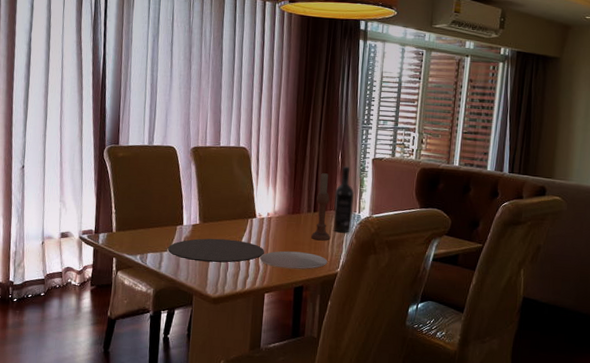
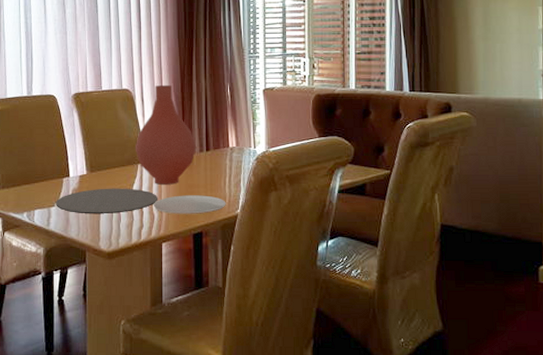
vase: none [247,146,304,240] -> present [135,84,196,185]
candlestick: present [311,173,331,241] -> none [206,109,227,181]
wine bottle: present [333,166,354,233] -> none [226,100,249,171]

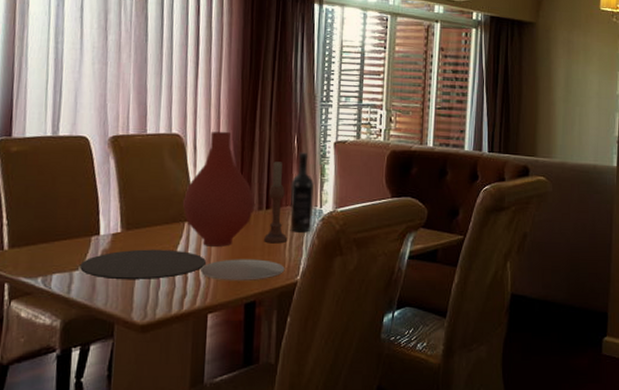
candlestick: none [206,109,227,181] -> present [264,161,288,244]
wine bottle: none [226,100,249,171] -> present [289,152,314,233]

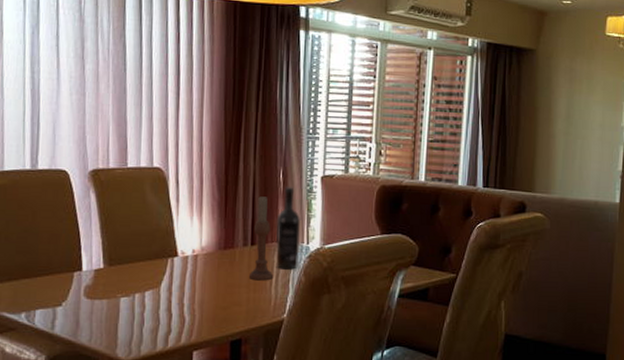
placemat: present [80,249,206,279] -> none [63,285,190,316]
vase: present [182,131,254,247] -> none [165,164,239,283]
plate: present [201,259,285,282] -> none [185,296,271,319]

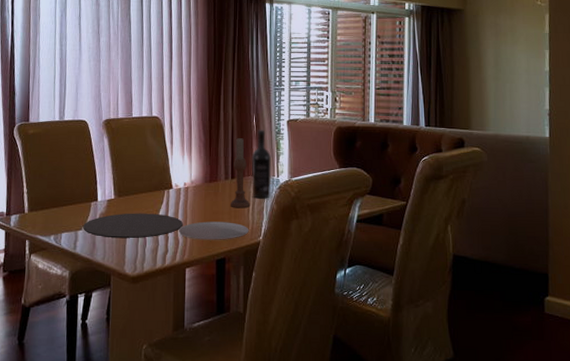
placemat: none [63,285,190,316] -> present [83,213,183,238]
plate: none [185,296,271,319] -> present [179,221,249,241]

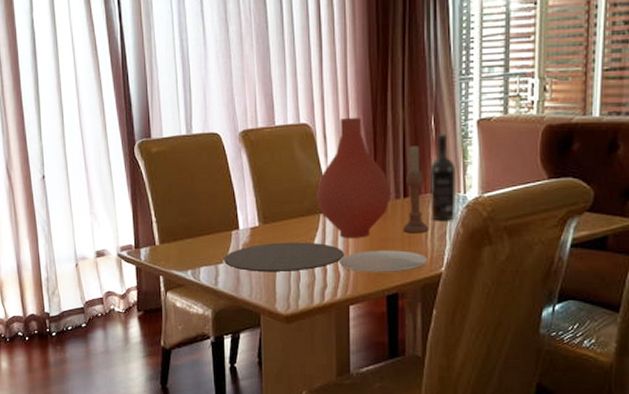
vase: none [162,113,221,211] -> present [316,117,391,238]

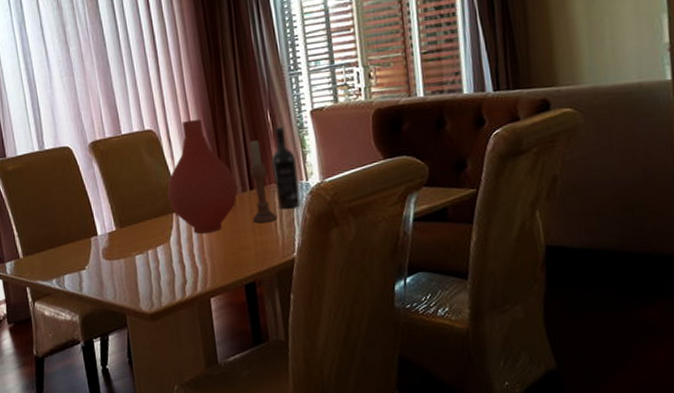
placemat: present [224,242,344,271] -> none [86,241,200,274]
plate: present [340,250,428,273] -> none [196,240,280,266]

